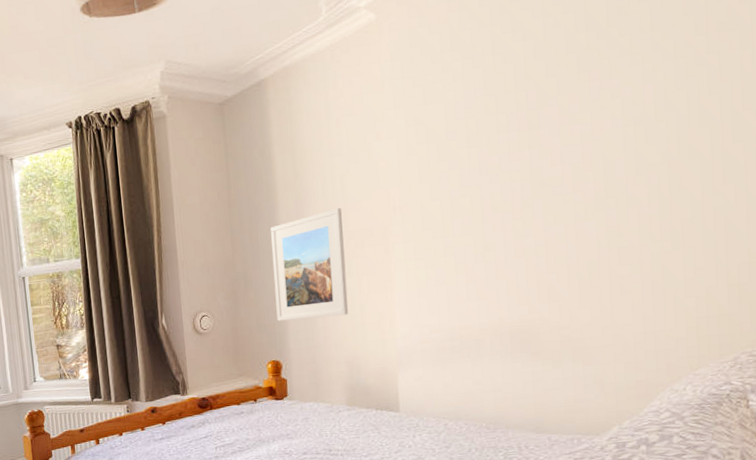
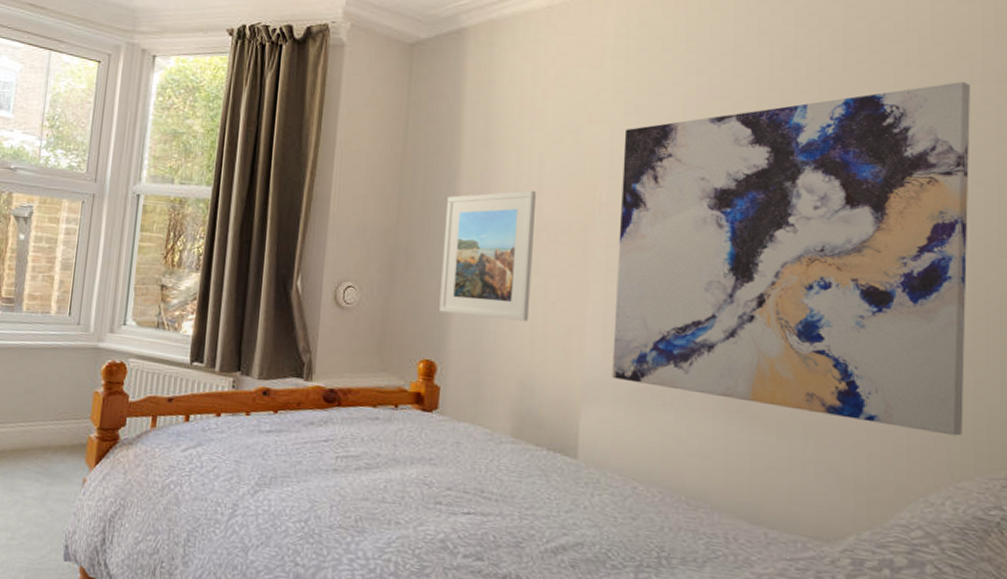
wall art: none [408,38,699,346] -> present [612,82,970,436]

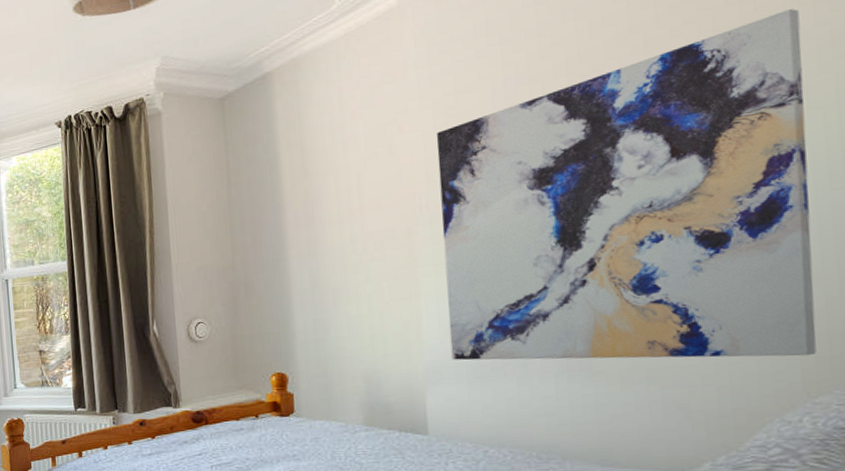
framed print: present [439,190,537,322] -> none [276,206,367,330]

